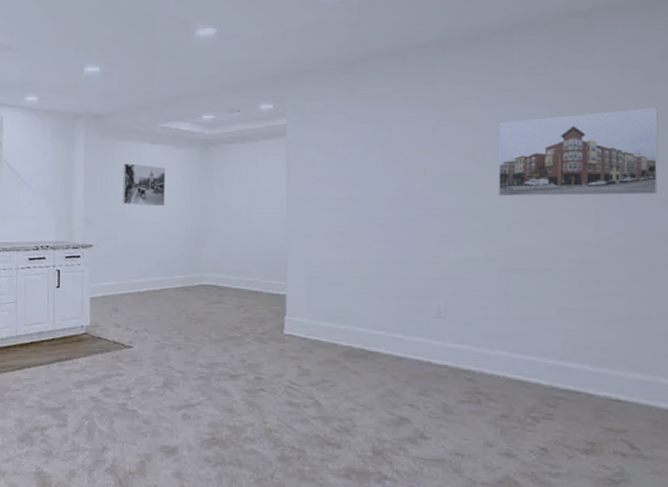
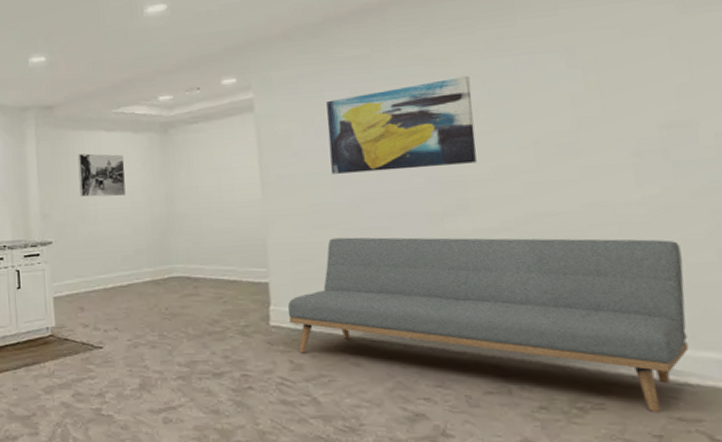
sofa: none [300,258,624,423] -> present [287,237,689,412]
wall art: none [348,121,472,200] -> present [326,76,477,174]
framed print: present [497,107,659,197] -> none [502,40,713,157]

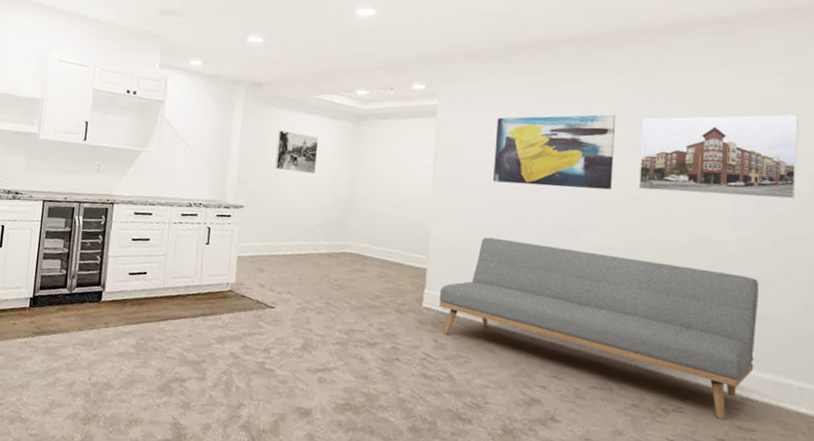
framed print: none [502,40,713,157] -> present [638,114,798,199]

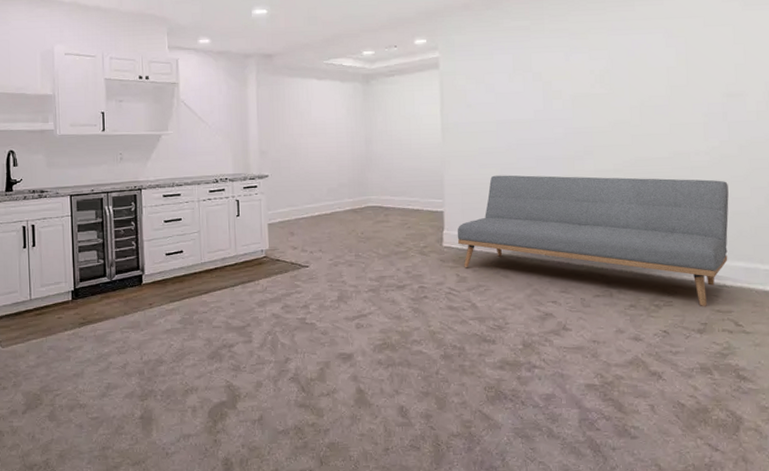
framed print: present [275,130,319,174] -> none [292,98,333,137]
wall art: present [492,114,616,190] -> none [494,48,601,123]
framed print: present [638,114,798,199] -> none [622,31,755,115]

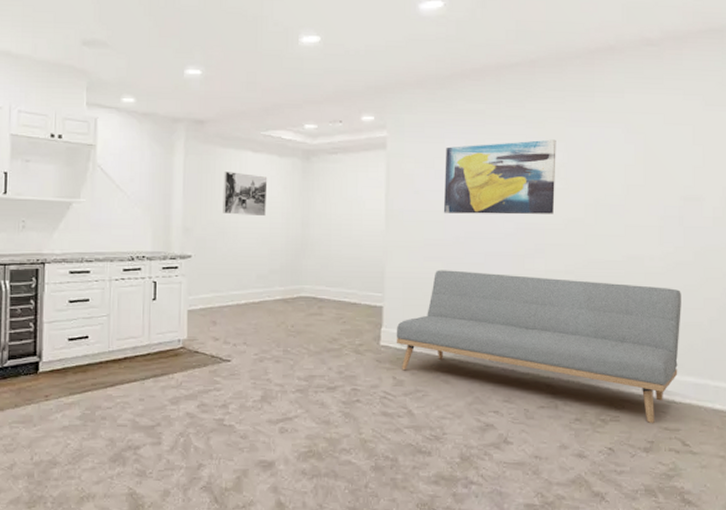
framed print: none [292,98,333,137] -> present [223,172,268,217]
wall art: none [494,48,601,123] -> present [443,139,556,215]

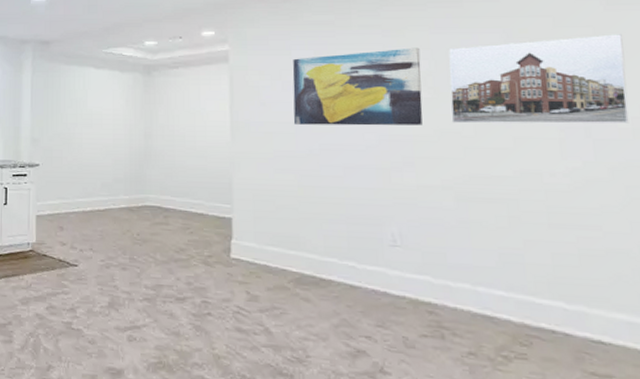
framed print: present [223,172,268,217] -> none [68,87,110,128]
sofa: present [396,270,681,423] -> none [247,182,603,365]
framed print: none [577,132,714,213] -> present [448,34,629,124]

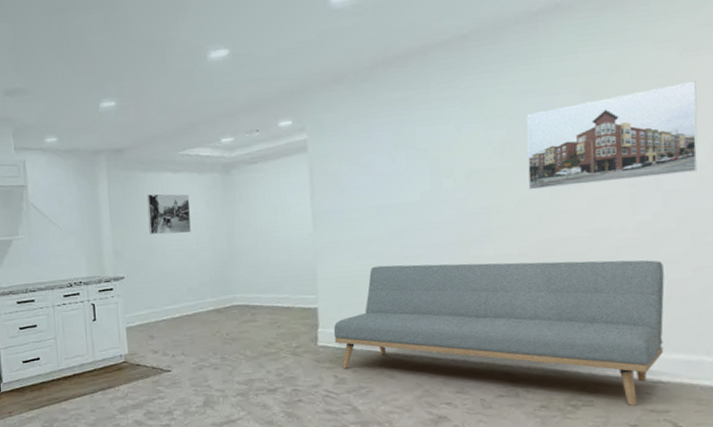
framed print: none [68,87,110,128] -> present [146,194,191,235]
sofa: none [247,182,603,365] -> present [333,260,665,406]
wall art: present [292,47,423,126] -> none [372,116,501,209]

